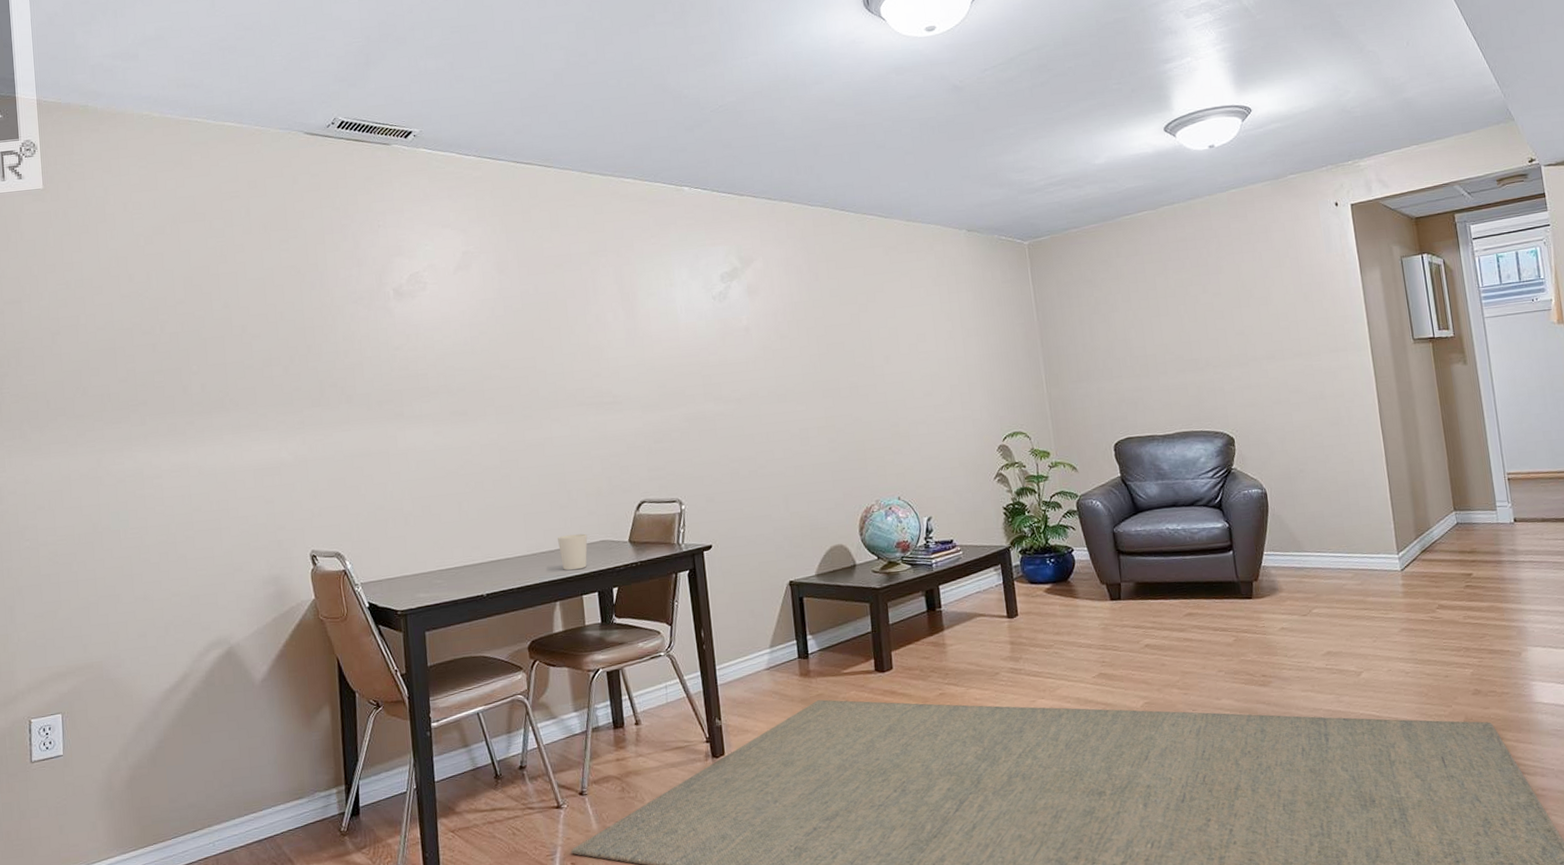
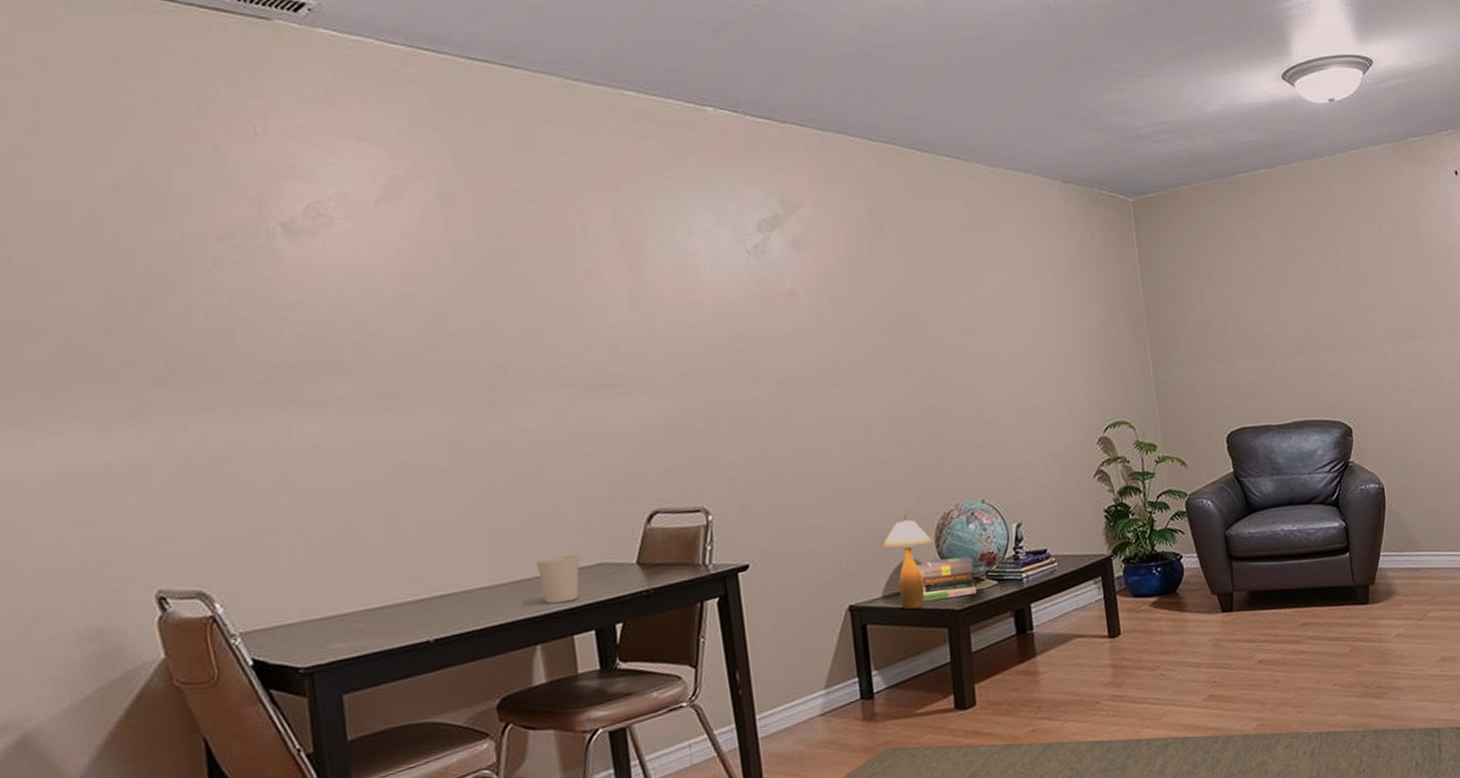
table lamp: none [815,507,858,587] -> present [881,514,934,610]
books: none [843,543,894,580] -> present [916,556,977,601]

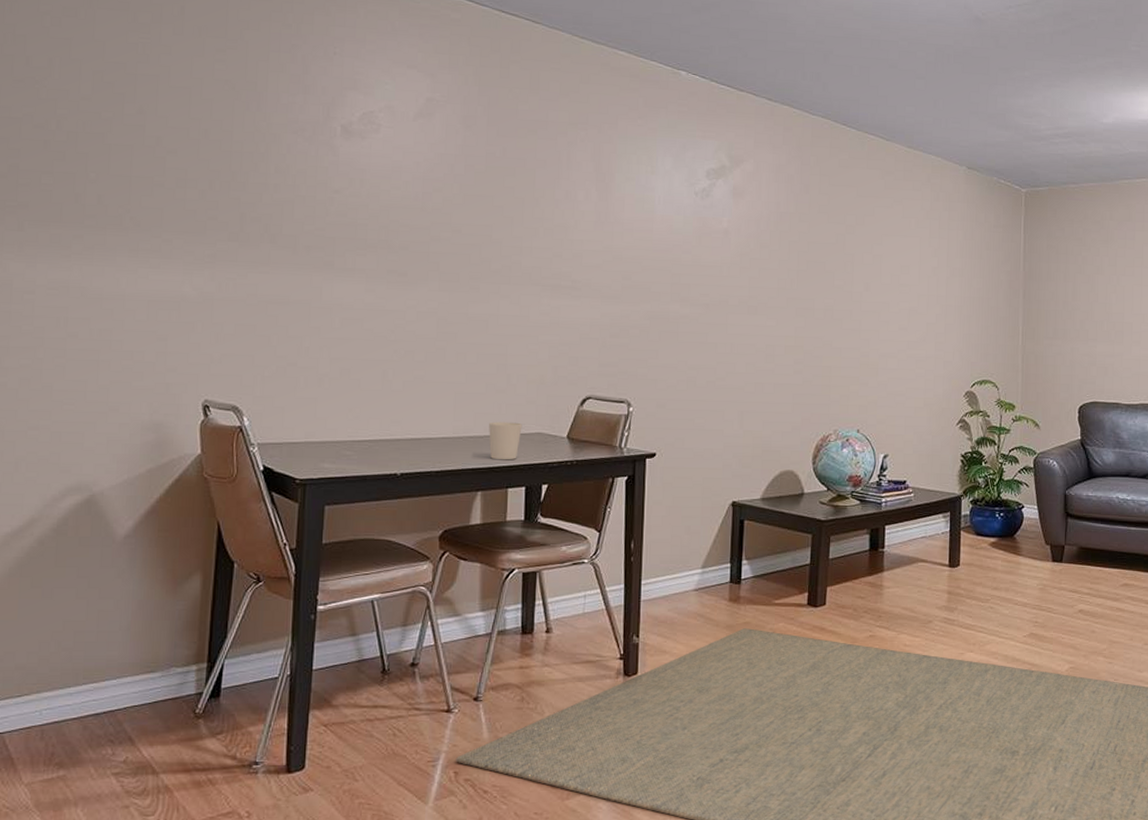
table lamp: present [881,514,934,610] -> none [766,431,812,514]
books: present [916,556,977,601] -> none [793,474,843,510]

